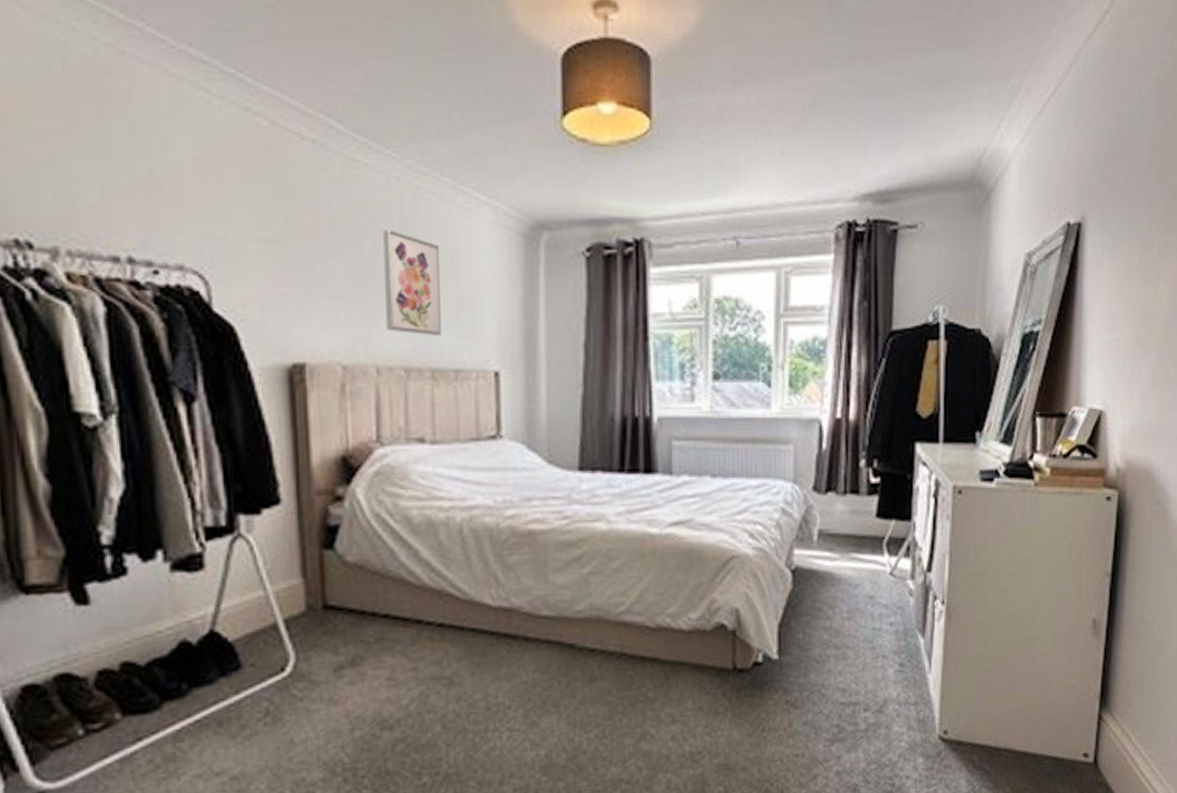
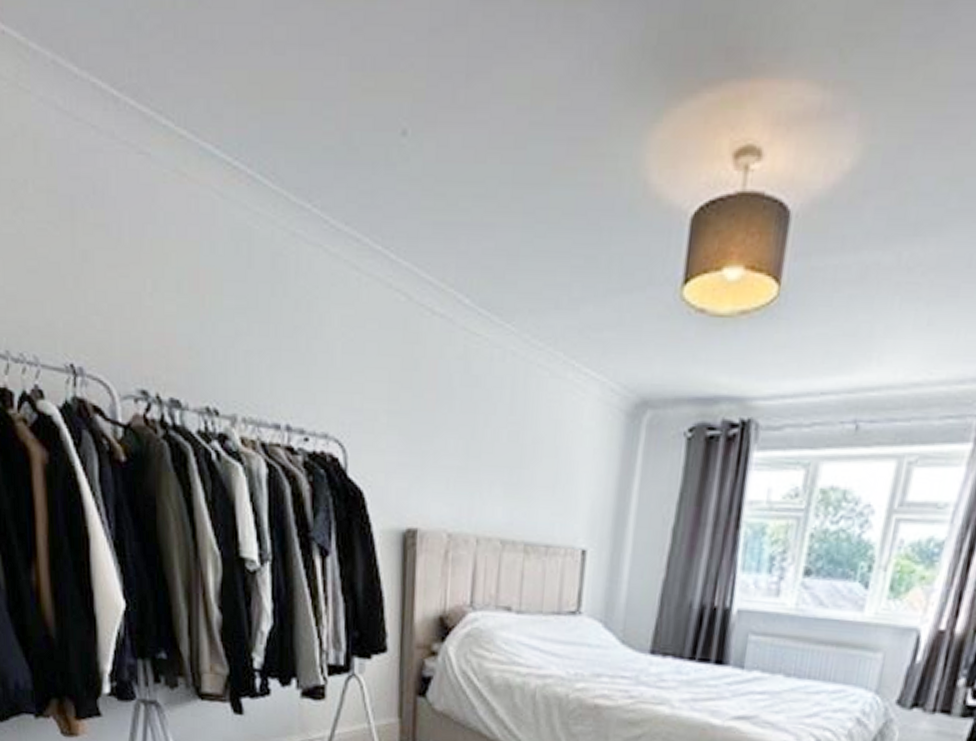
wall art: present [383,229,441,335] -> none [489,404,545,511]

